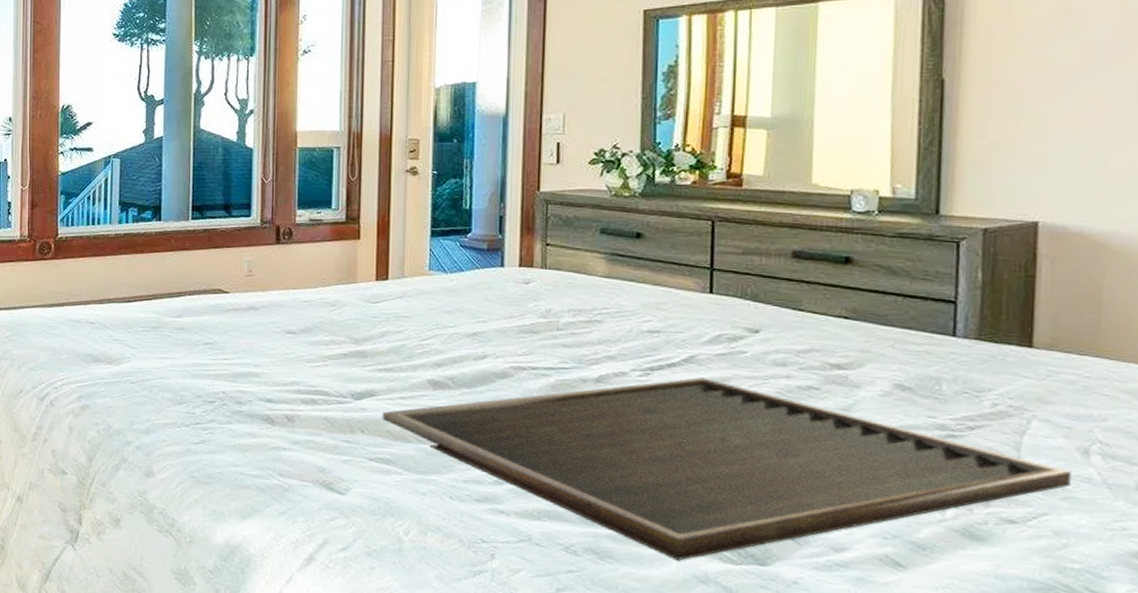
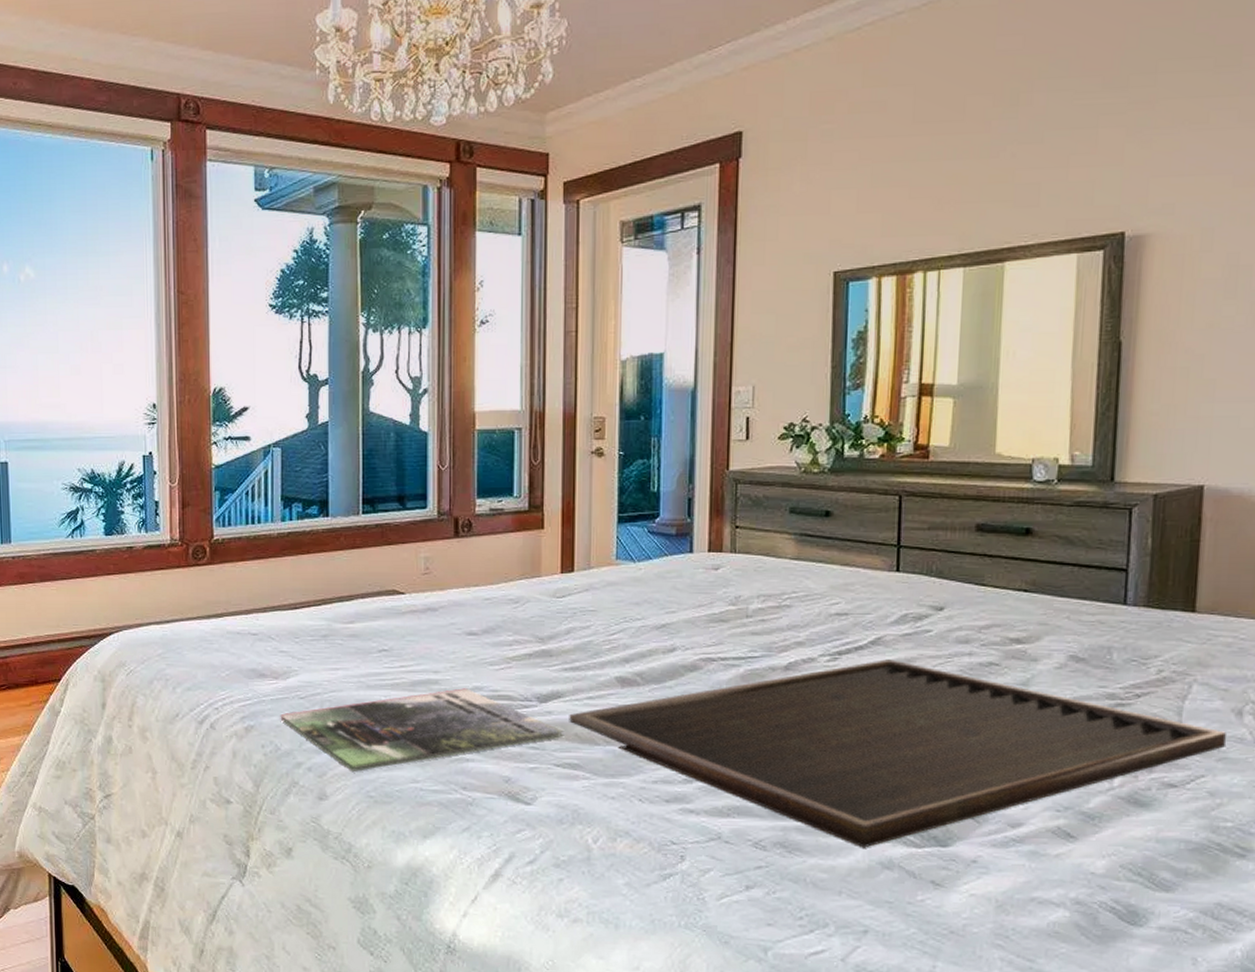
magazine: none [113,382,378,453] -> present [280,688,564,771]

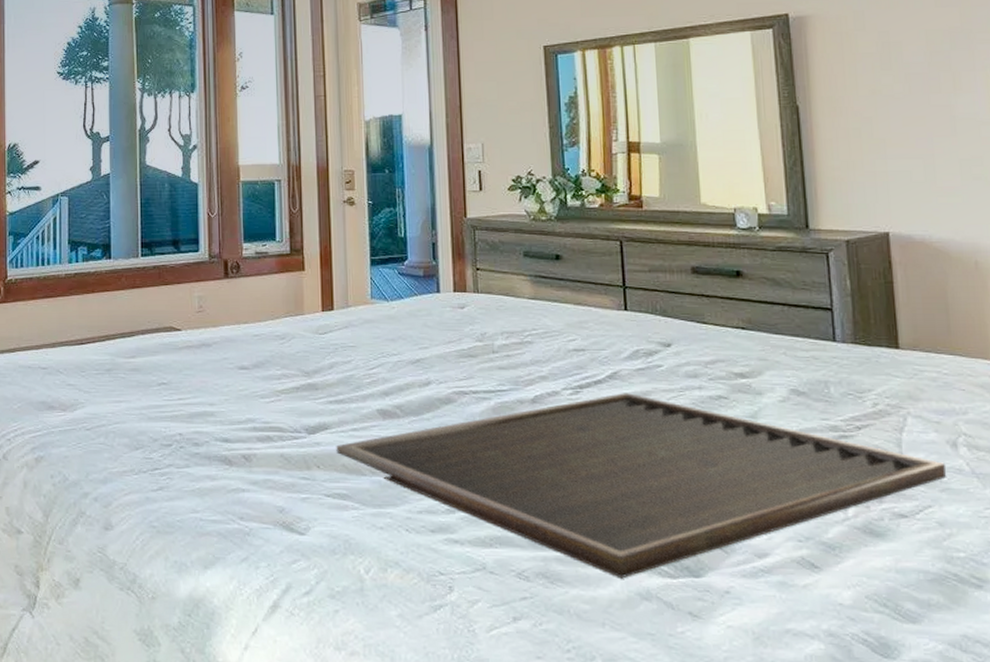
magazine: present [280,688,564,771] -> none [68,420,333,502]

